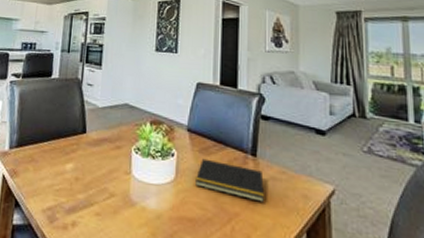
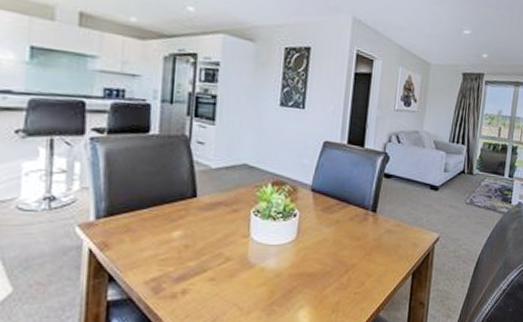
notepad: present [196,158,264,202] -> none [317,217,381,253]

